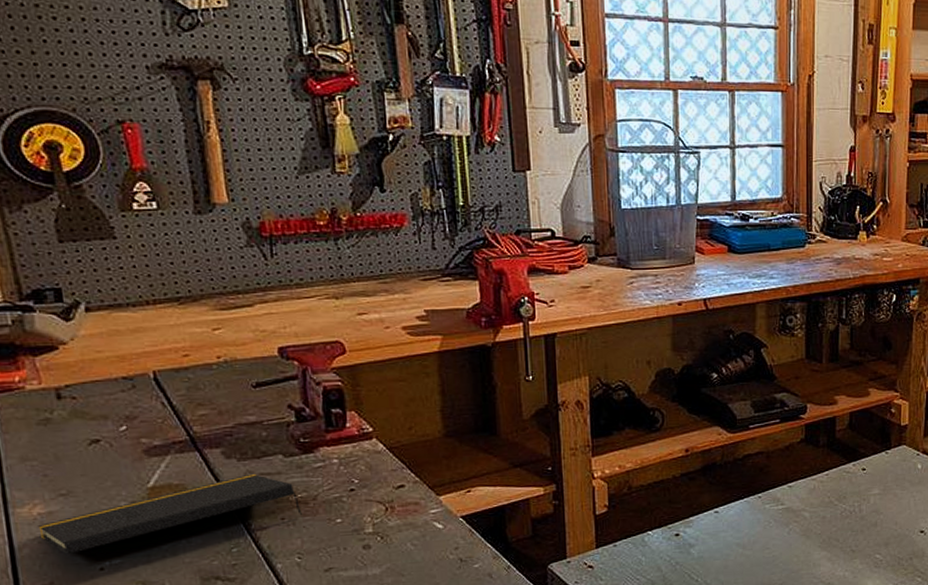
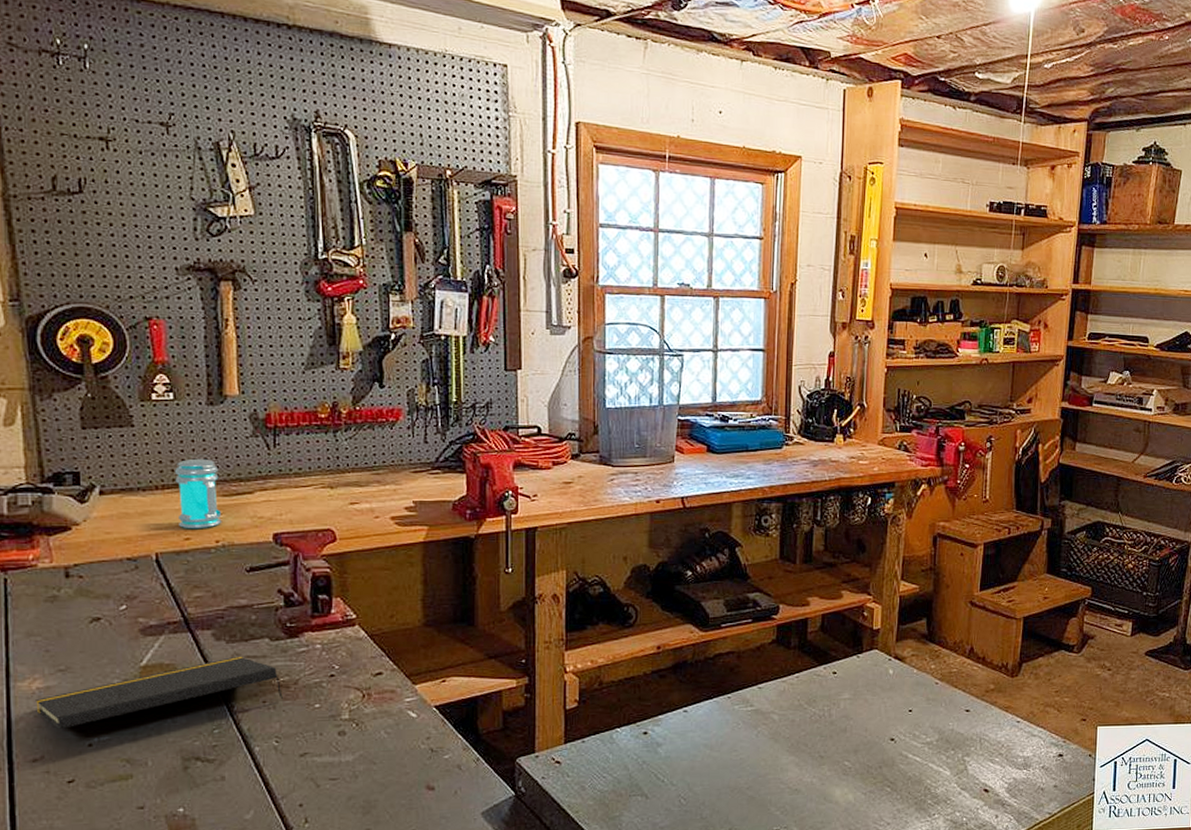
jar: none [166,271,222,345] -> present [175,458,222,529]

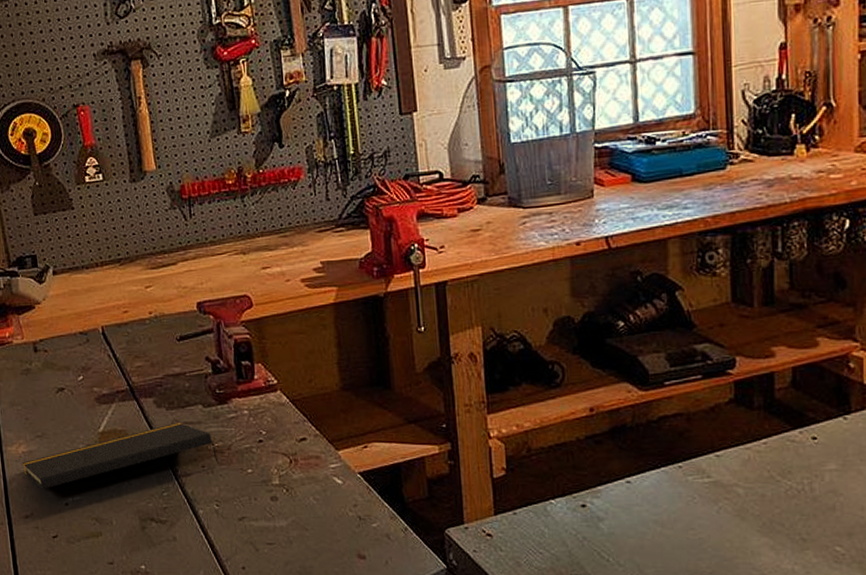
jar: present [175,458,222,529] -> none [110,234,153,303]

